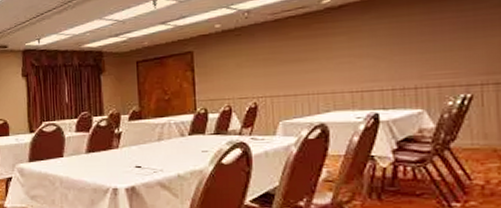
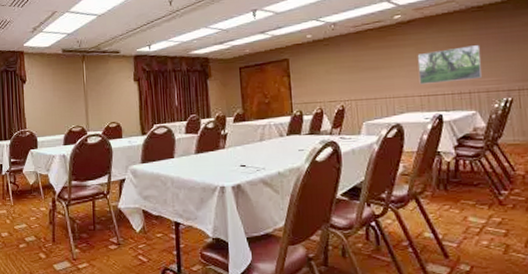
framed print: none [349,32,433,79] -> present [417,45,482,85]

